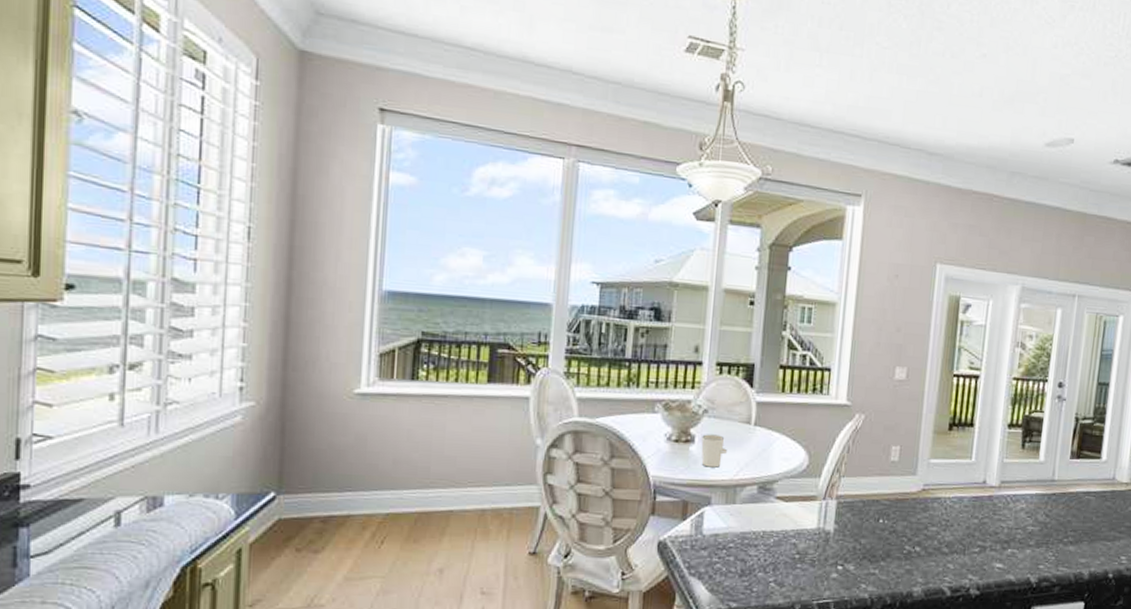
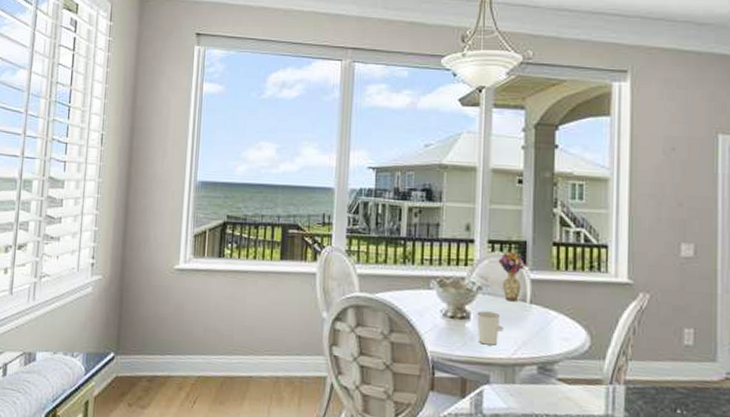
flower arrangement: none [725,371,754,424] -> present [498,248,527,302]

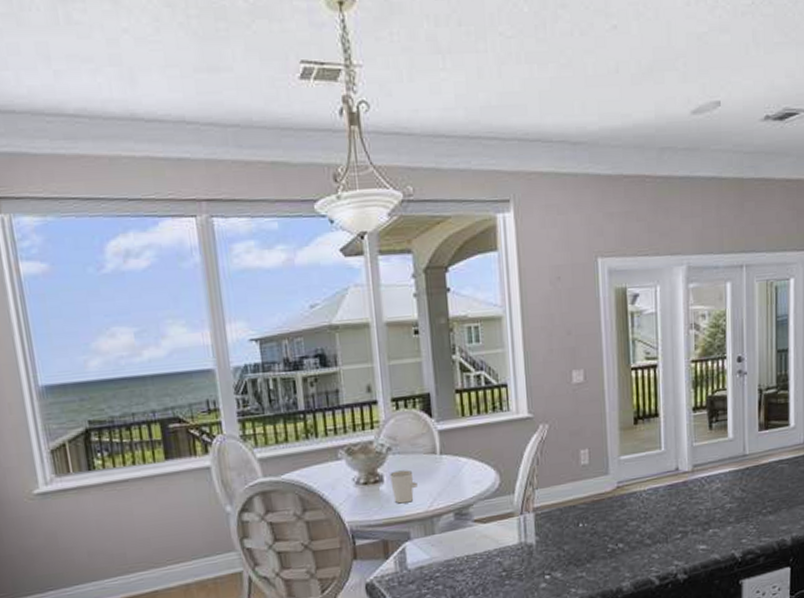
flower arrangement: present [498,248,527,302] -> none [404,402,433,457]

